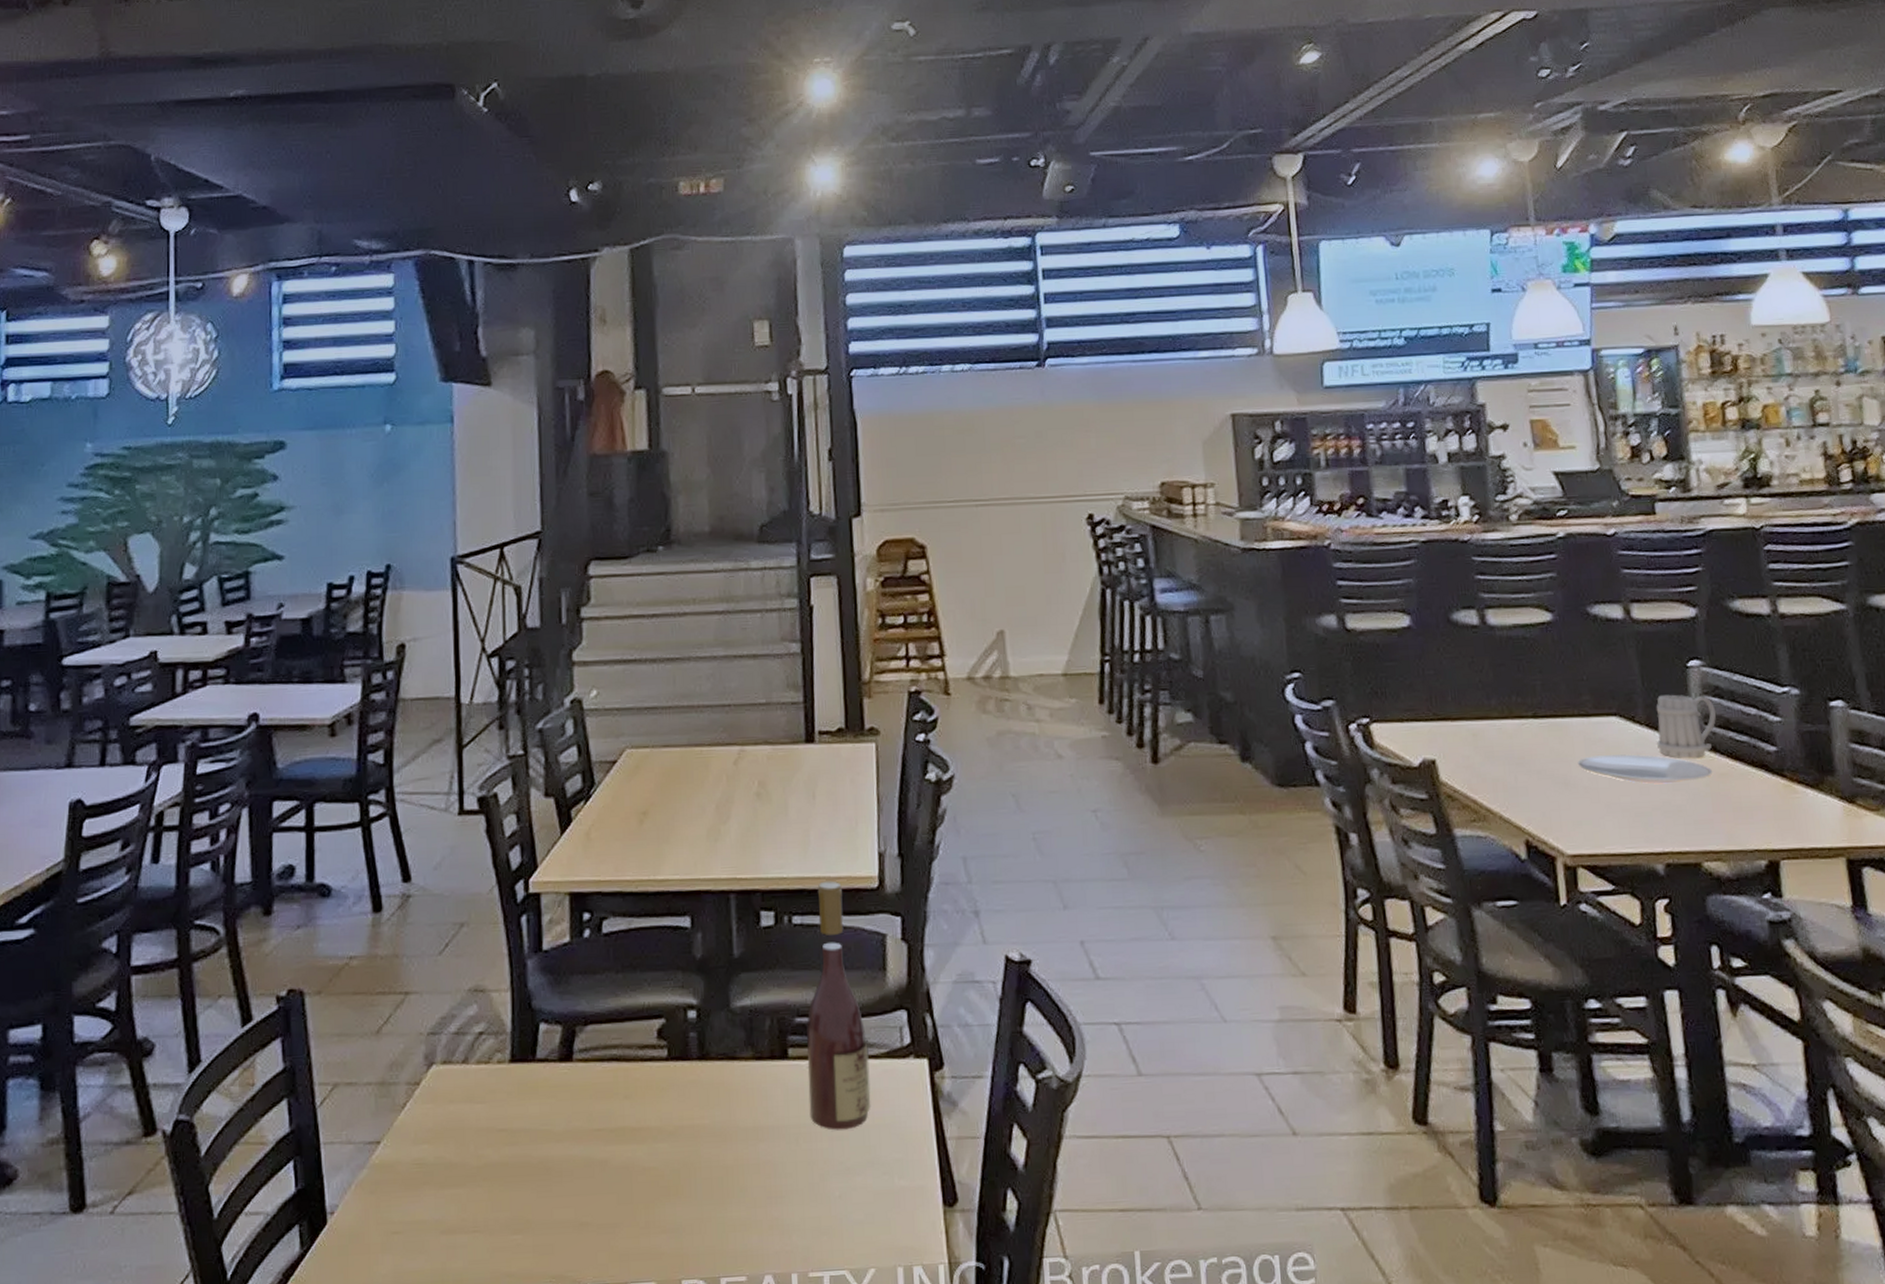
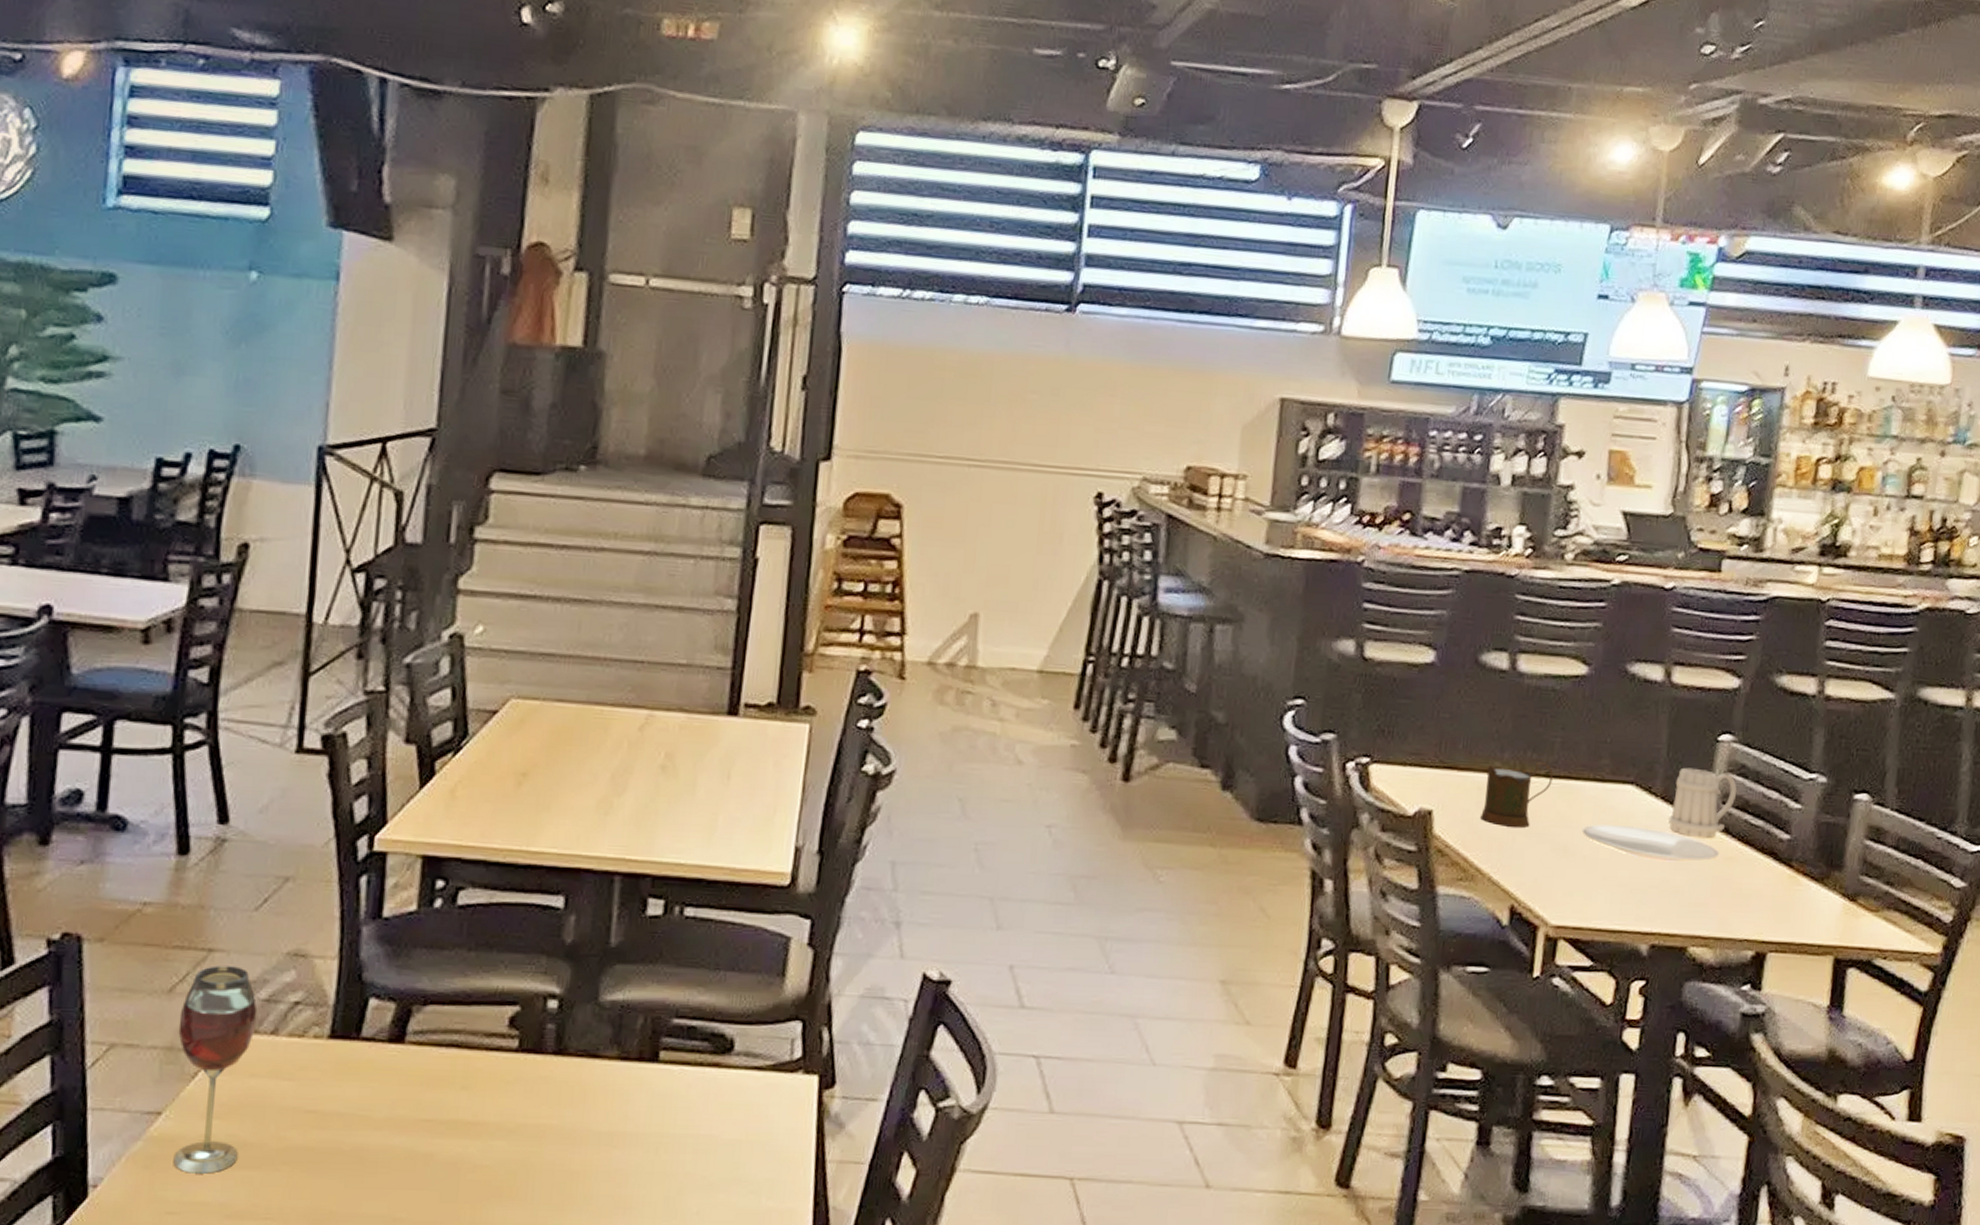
wineglass: none [387,1005,450,1195] -> present [173,965,258,1174]
wine bottle: present [806,881,871,1130] -> none [675,872,753,1143]
beer mug: none [1478,704,1541,767] -> present [1481,759,1553,827]

